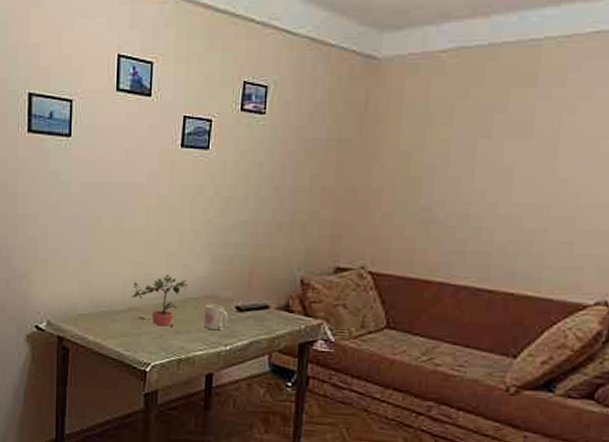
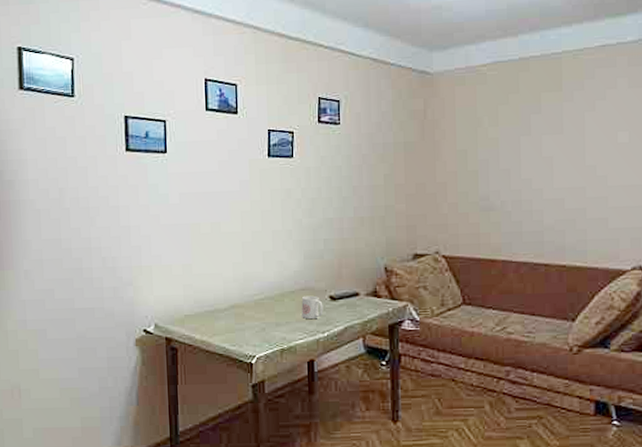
potted plant: present [131,274,188,328] -> none [232,271,284,321]

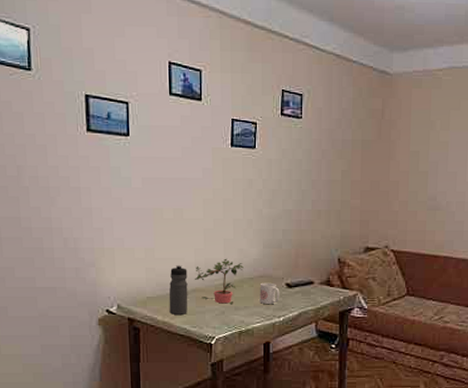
water bottle: none [207,281,227,333] -> present [169,265,188,314]
potted plant: none [232,271,284,321] -> present [194,258,244,305]

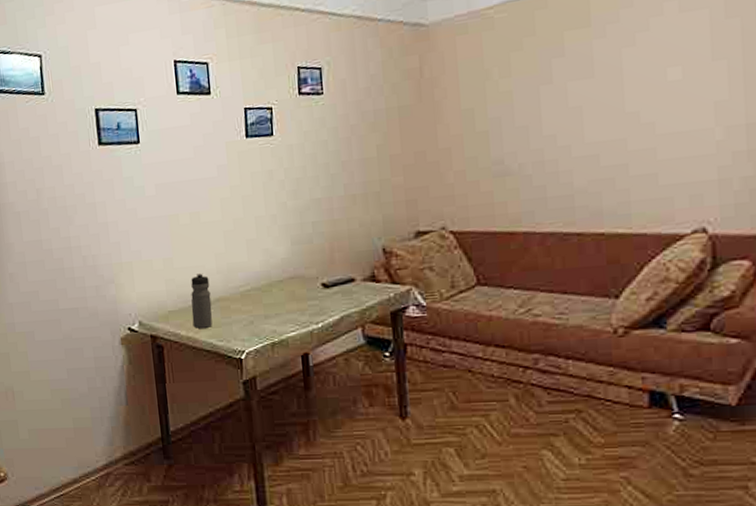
potted plant: present [194,258,244,305] -> none [217,261,271,313]
mug: present [259,282,280,305] -> none [291,284,316,310]

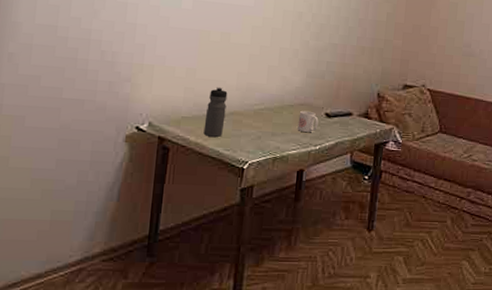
mug: none [291,284,316,310] -> present [297,110,319,133]

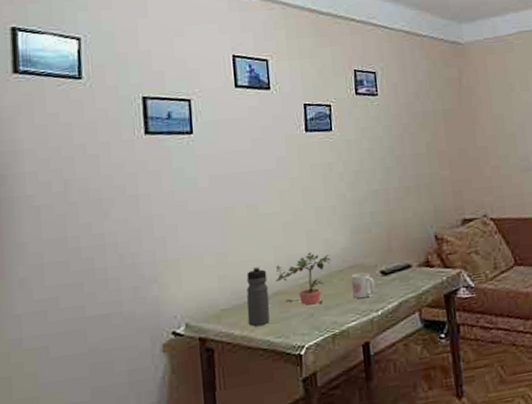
potted plant: none [233,84,285,131] -> present [275,252,331,305]

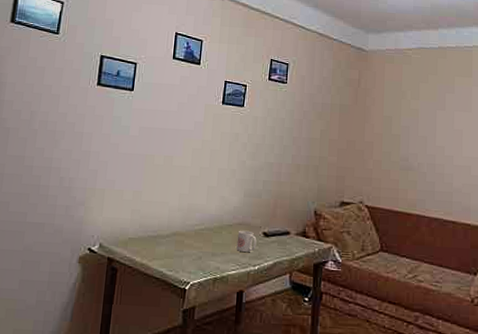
water bottle: present [246,267,270,326] -> none [148,208,171,257]
potted plant: present [275,252,331,305] -> none [175,204,224,251]

